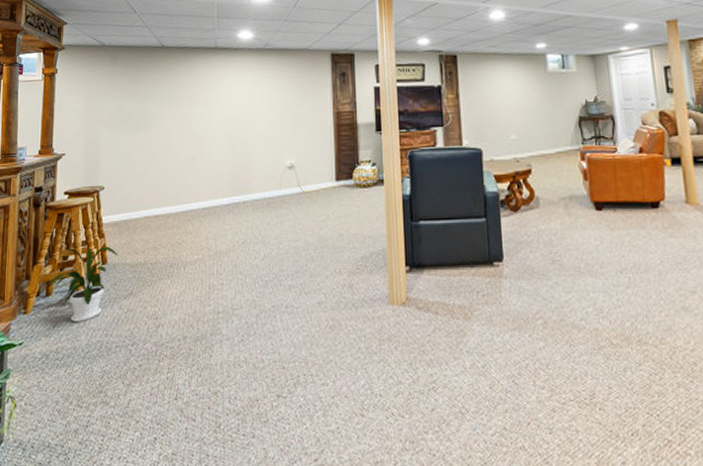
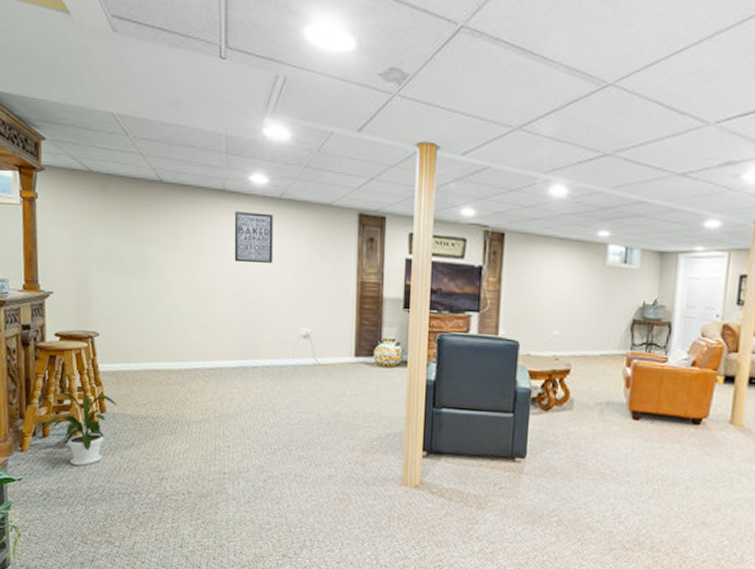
wall art: none [225,62,259,108] -> present [234,212,273,263]

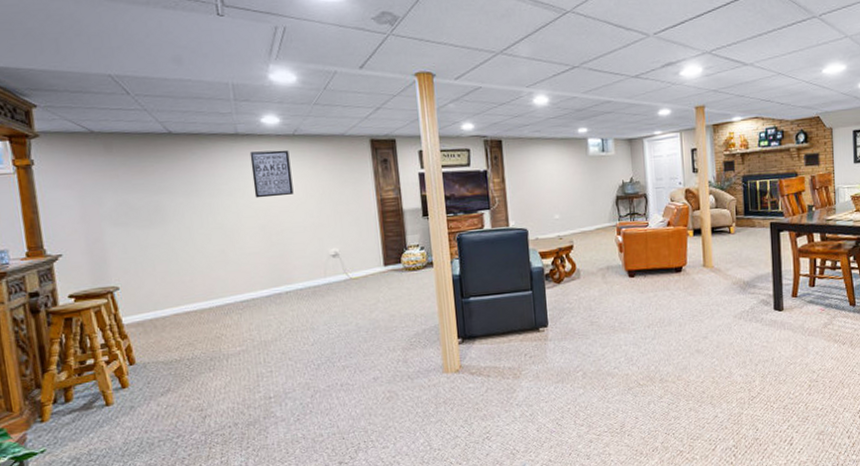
house plant: present [43,392,118,467] -> none [65,346,148,424]

